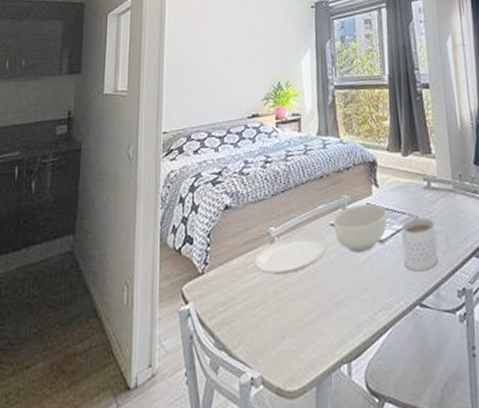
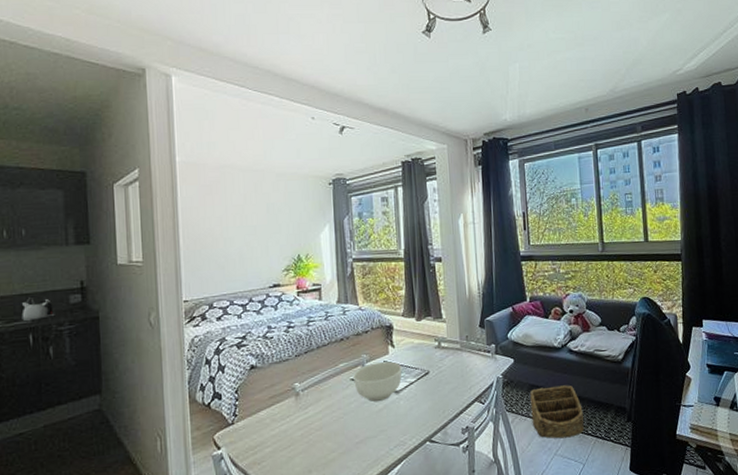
kettle: none [11,125,42,154] -> present [21,294,55,322]
plate: present [255,234,328,274] -> none [282,387,349,422]
mug: present [401,216,449,272] -> none [415,371,456,415]

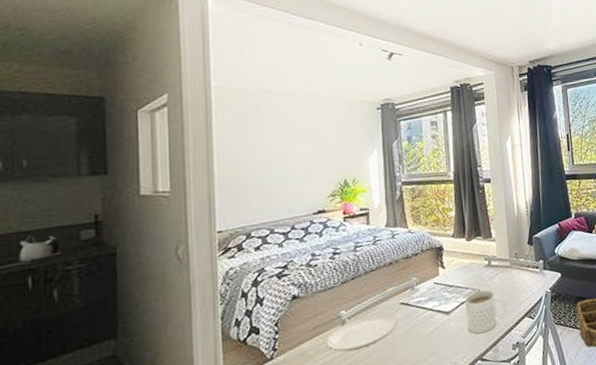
plate: none [282,387,349,422] -> present [326,312,399,352]
bowl: present [353,361,402,402] -> none [403,283,453,325]
mug: none [415,371,456,415] -> present [465,289,506,334]

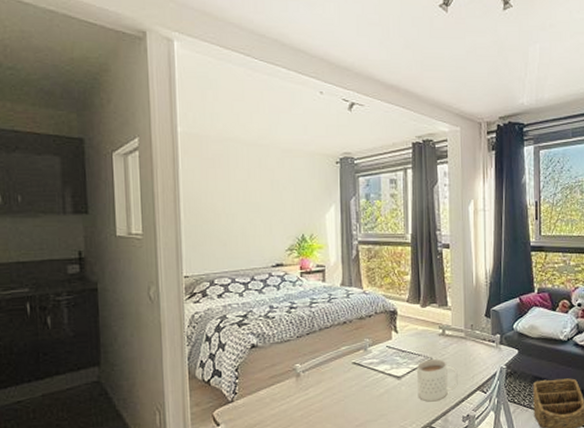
kettle: present [19,231,62,263] -> none [18,263,53,290]
plate: present [326,312,399,352] -> none [282,370,351,403]

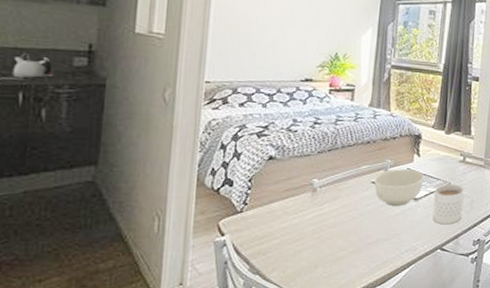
kettle: none [18,263,53,290] -> present [12,50,54,79]
bowl: none [355,347,405,387] -> present [374,169,425,207]

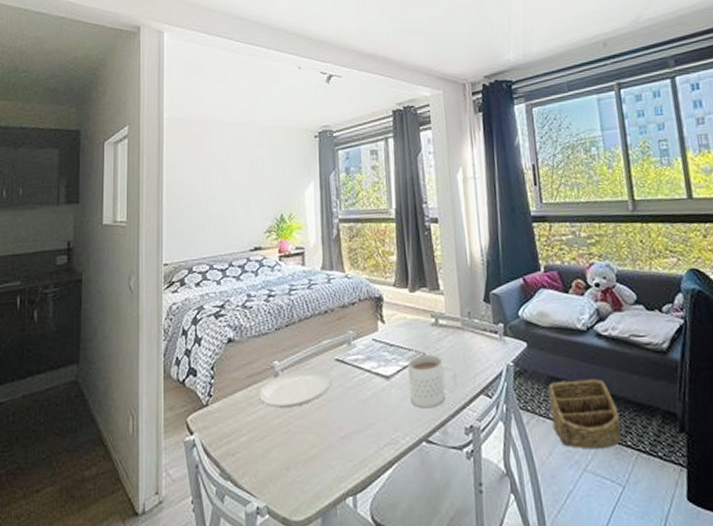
kettle: present [12,50,54,79] -> none [12,255,42,284]
plate: none [295,188,368,218] -> present [259,368,333,408]
bowl: present [374,169,425,207] -> none [338,340,394,389]

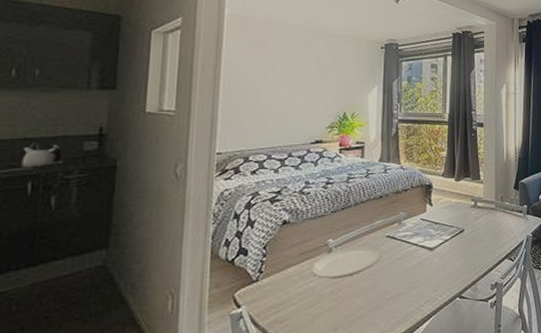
kettle: none [12,255,42,284] -> present [21,139,64,169]
mug: present [408,353,457,409] -> none [449,229,488,272]

